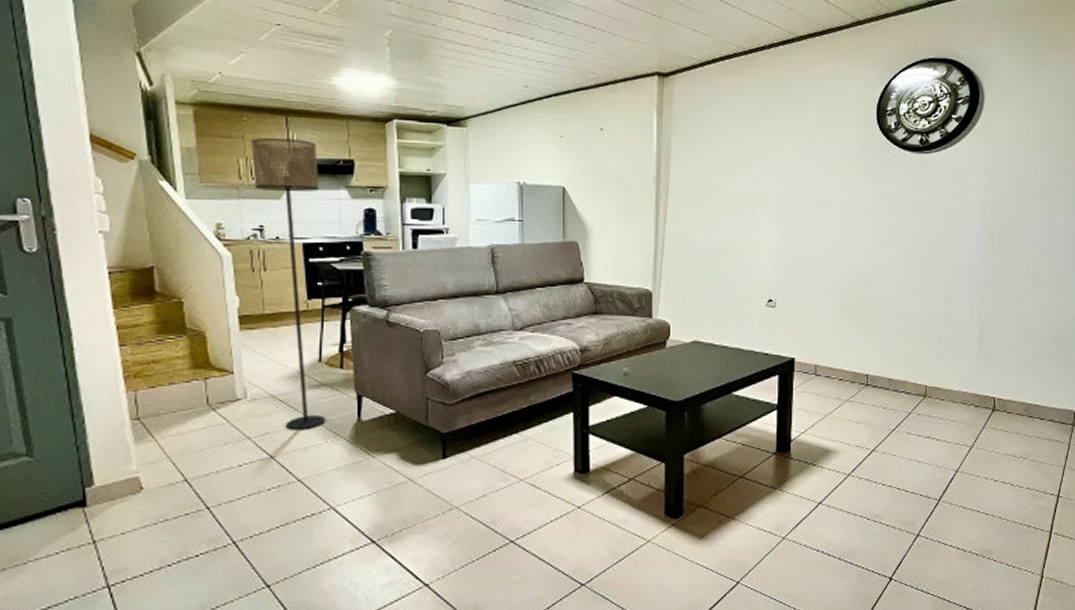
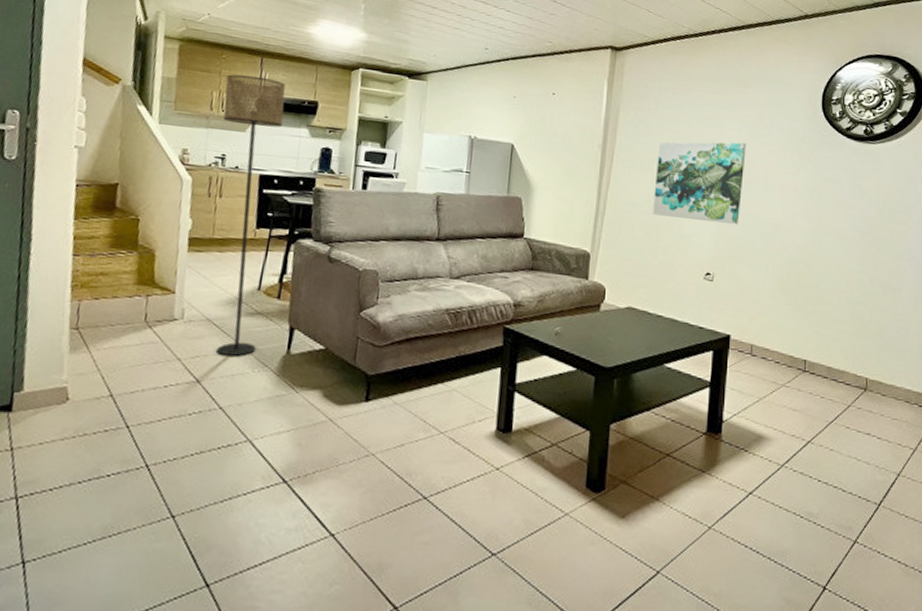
wall art: none [712,164,802,249] -> present [653,142,746,225]

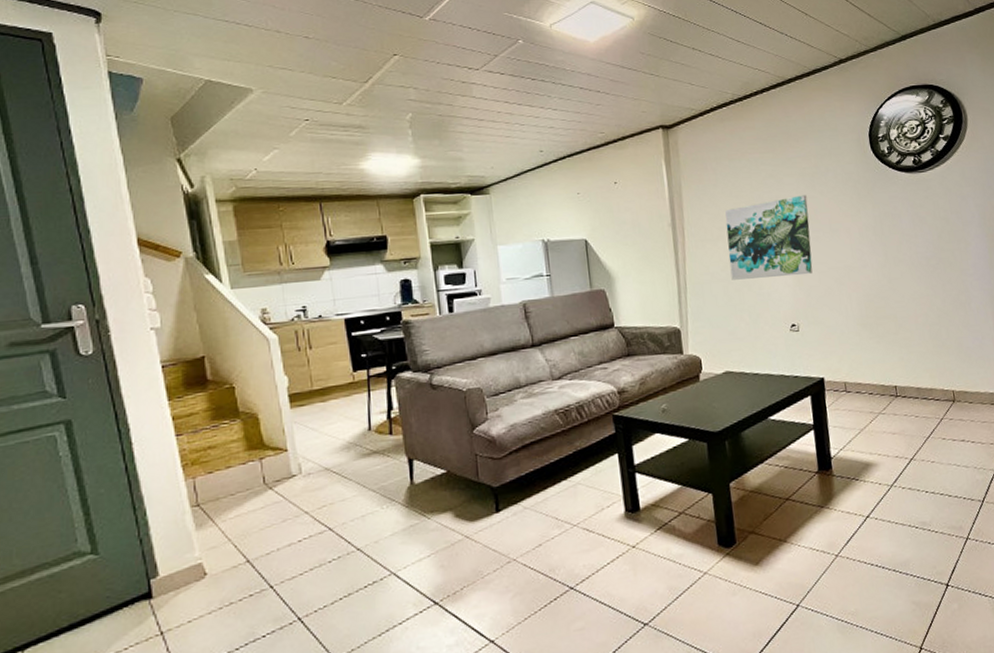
floor lamp: present [217,74,286,357] -> none [289,222,380,500]

